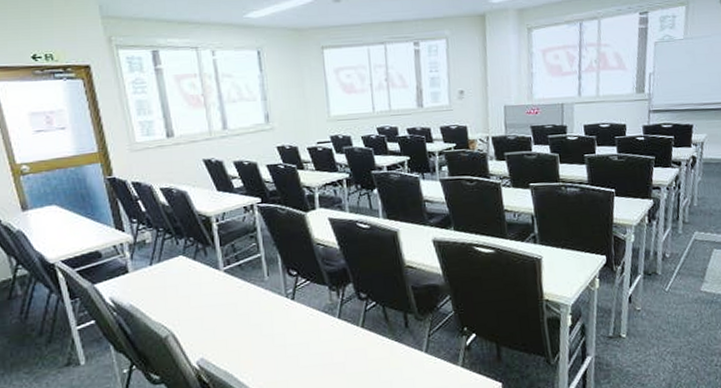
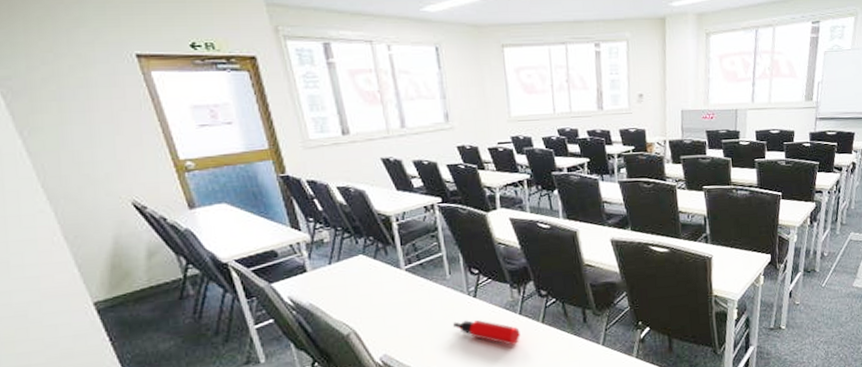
water bottle: none [269,323,339,351] -> present [452,319,520,346]

